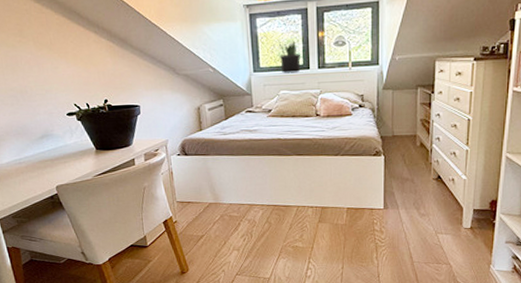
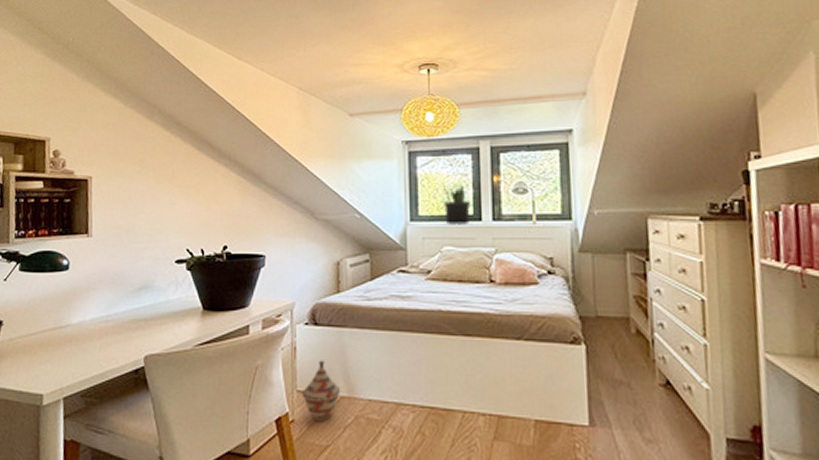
woven basket: none [180,179,209,221] -> present [301,360,341,422]

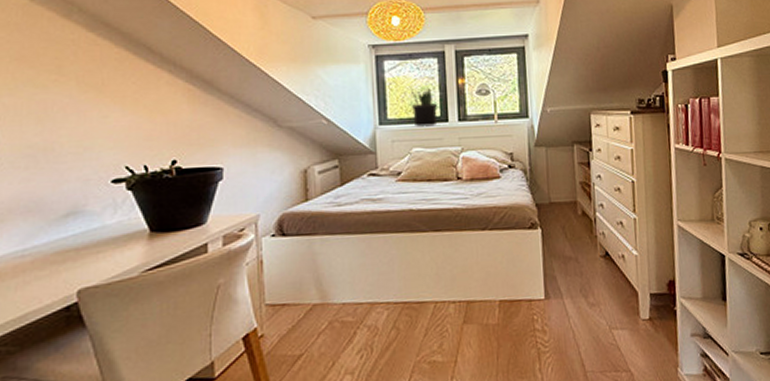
woven basket: present [301,360,341,422] -> none [270,270,313,333]

